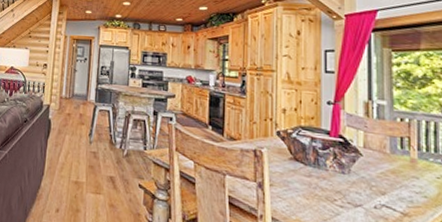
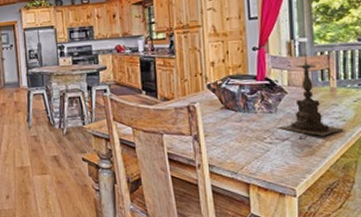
candle holder: none [351,118,427,210] -> present [278,54,345,136]

